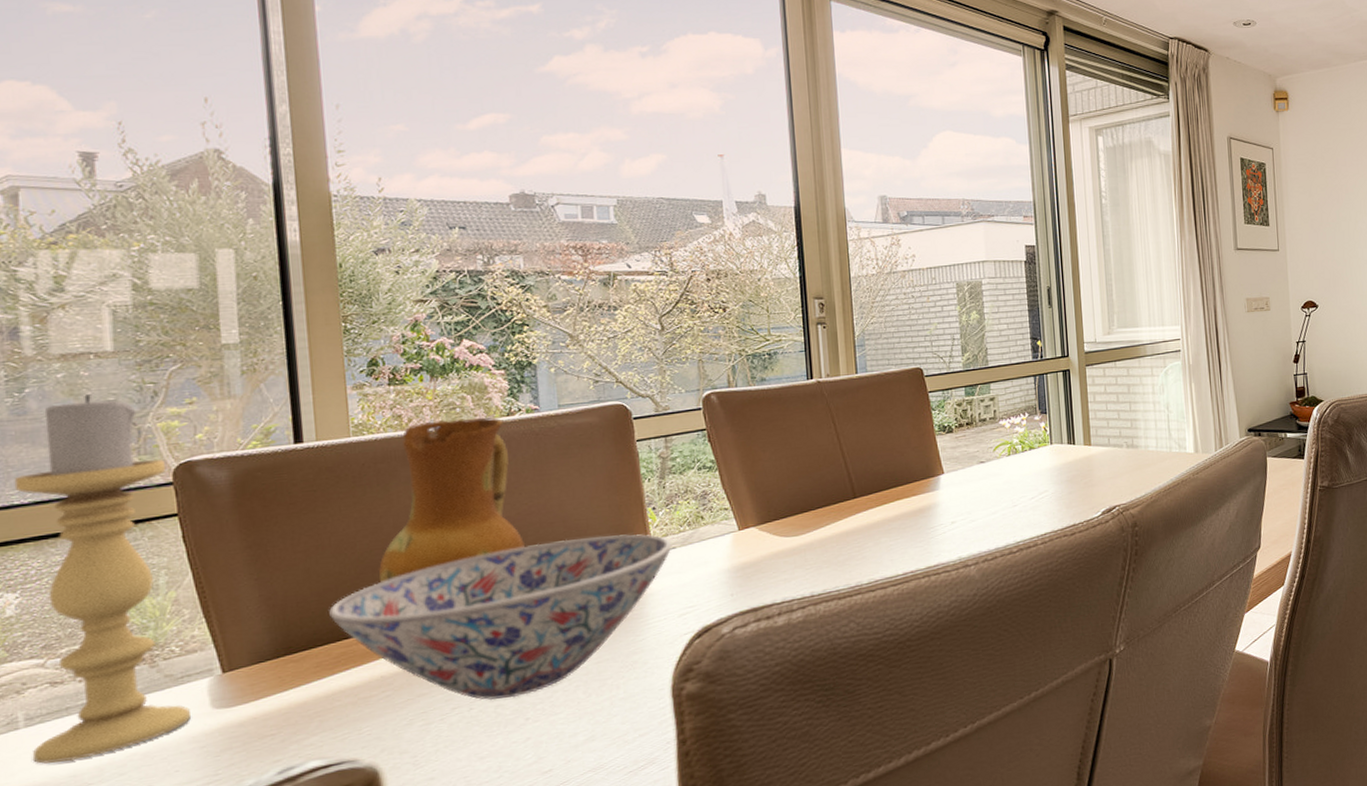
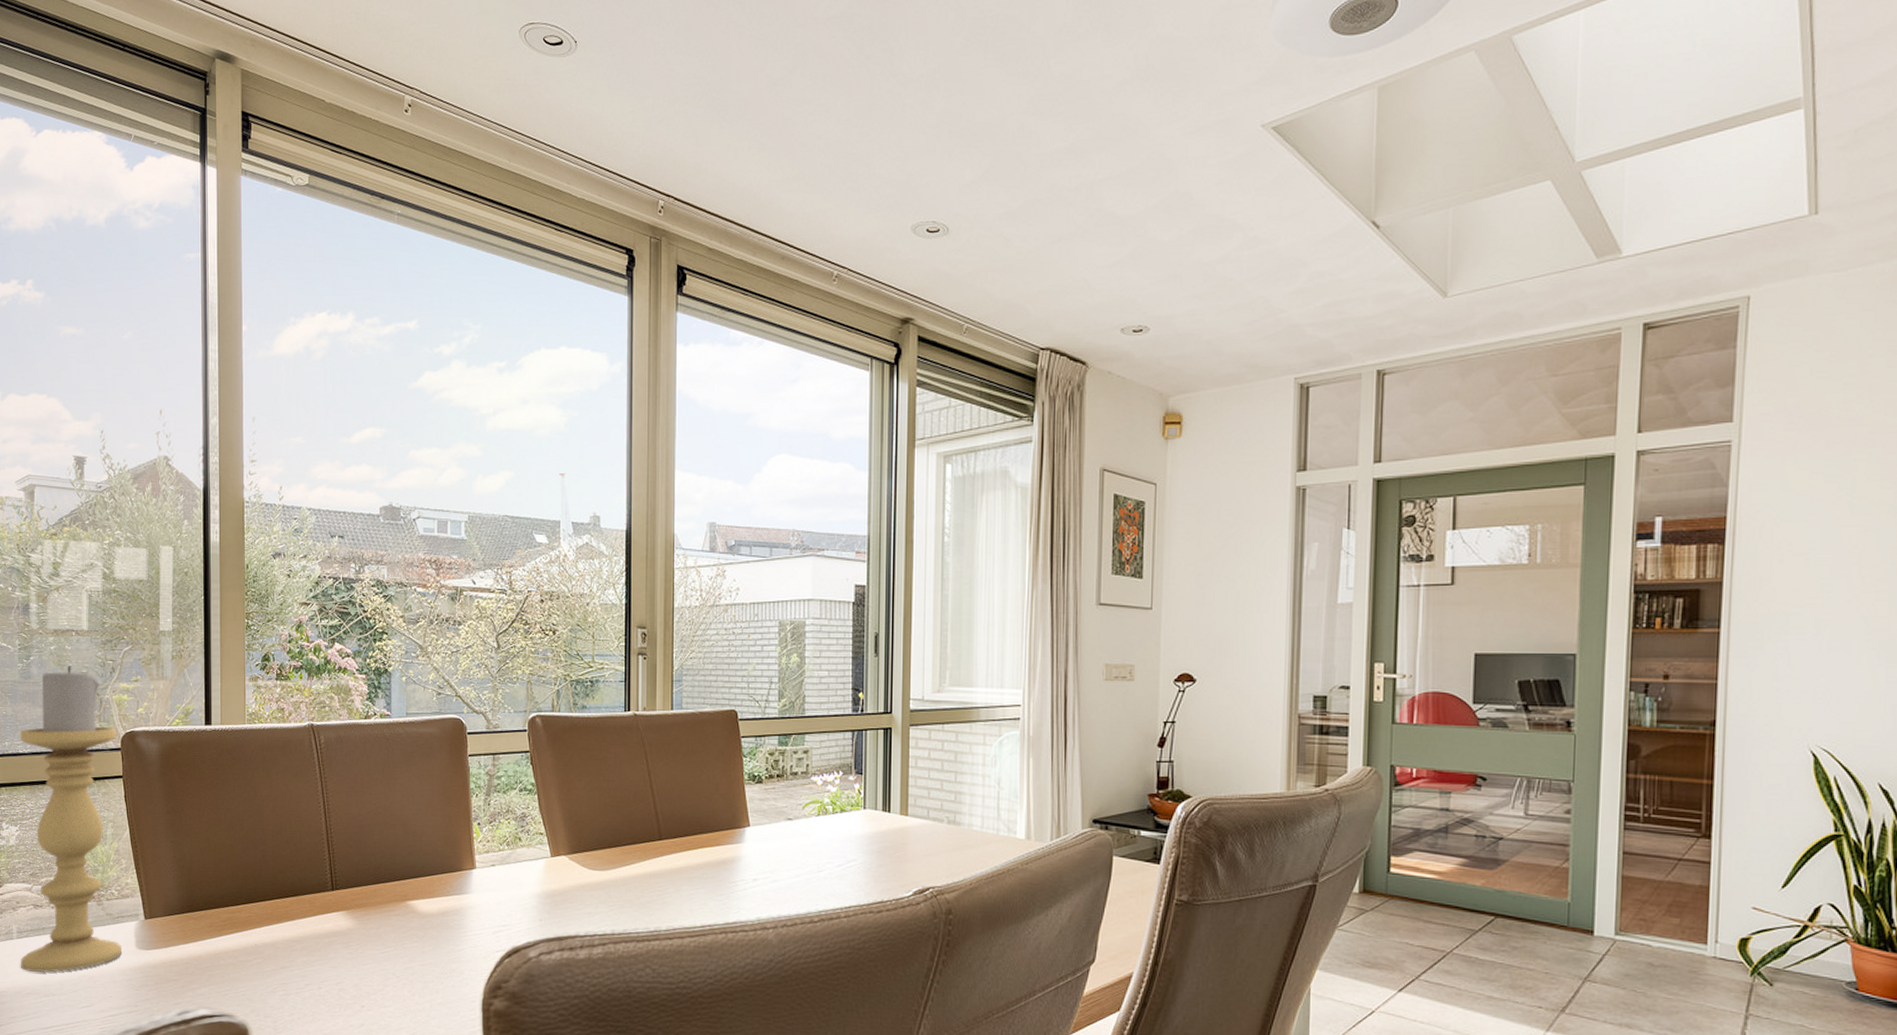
bowl: present [329,534,672,701] -> none [221,842,492,985]
ceramic jug: present [379,417,525,584] -> none [259,717,371,861]

